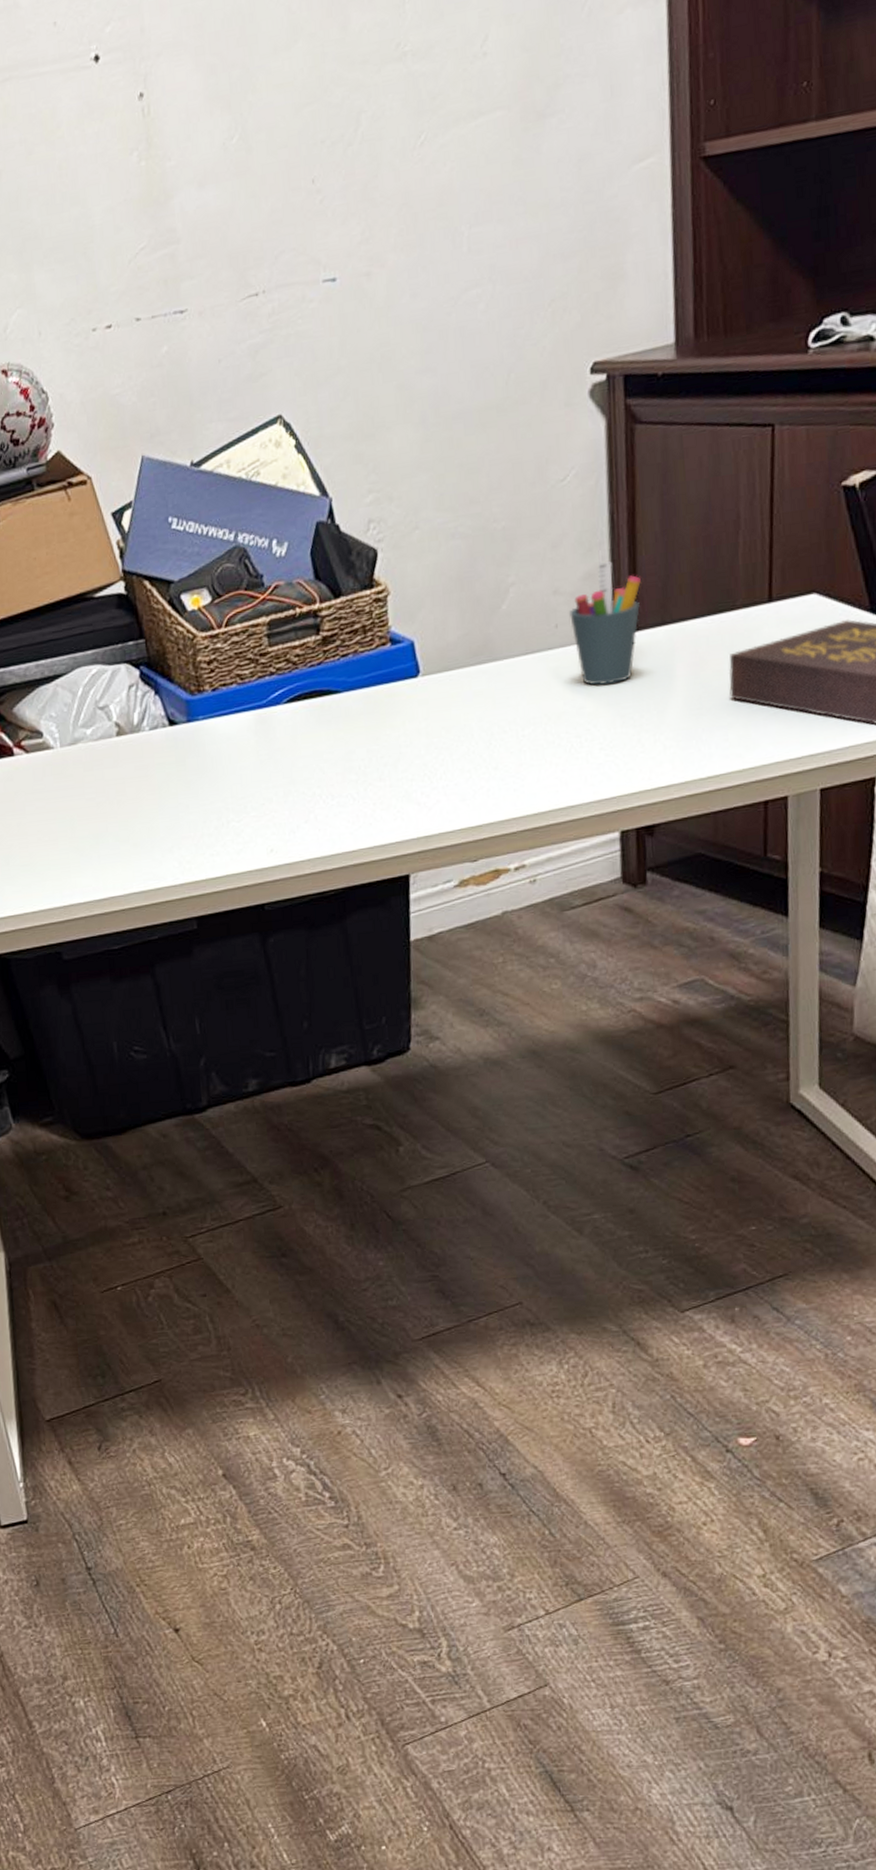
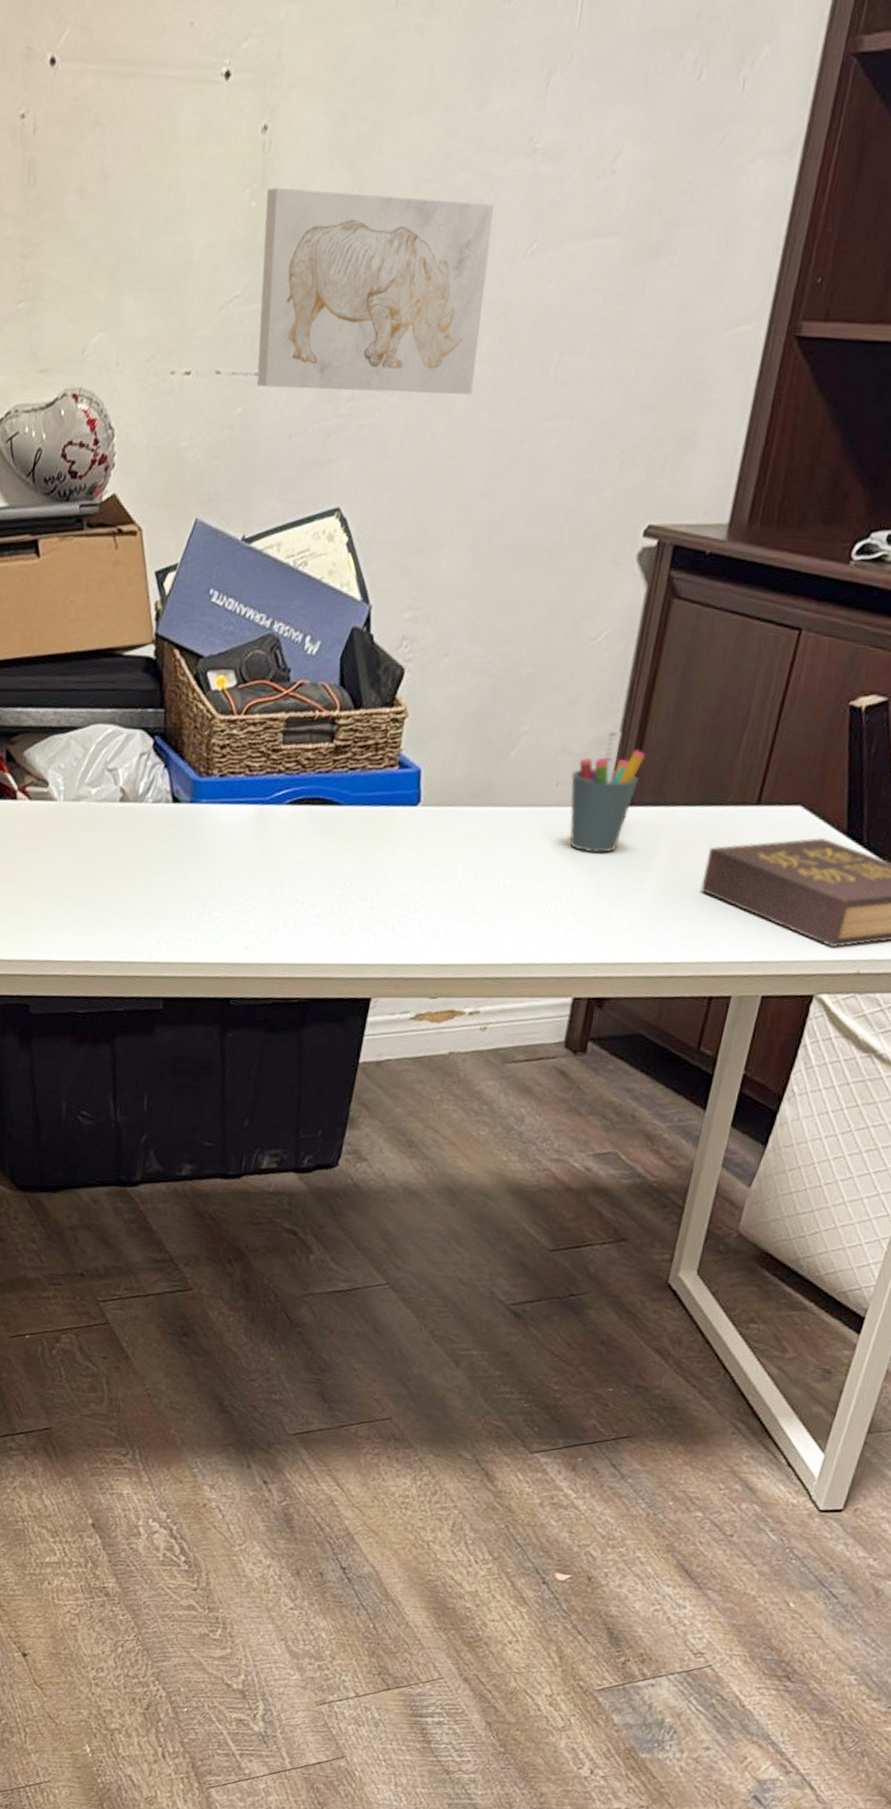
wall art: none [153,110,390,323] -> present [256,187,495,395]

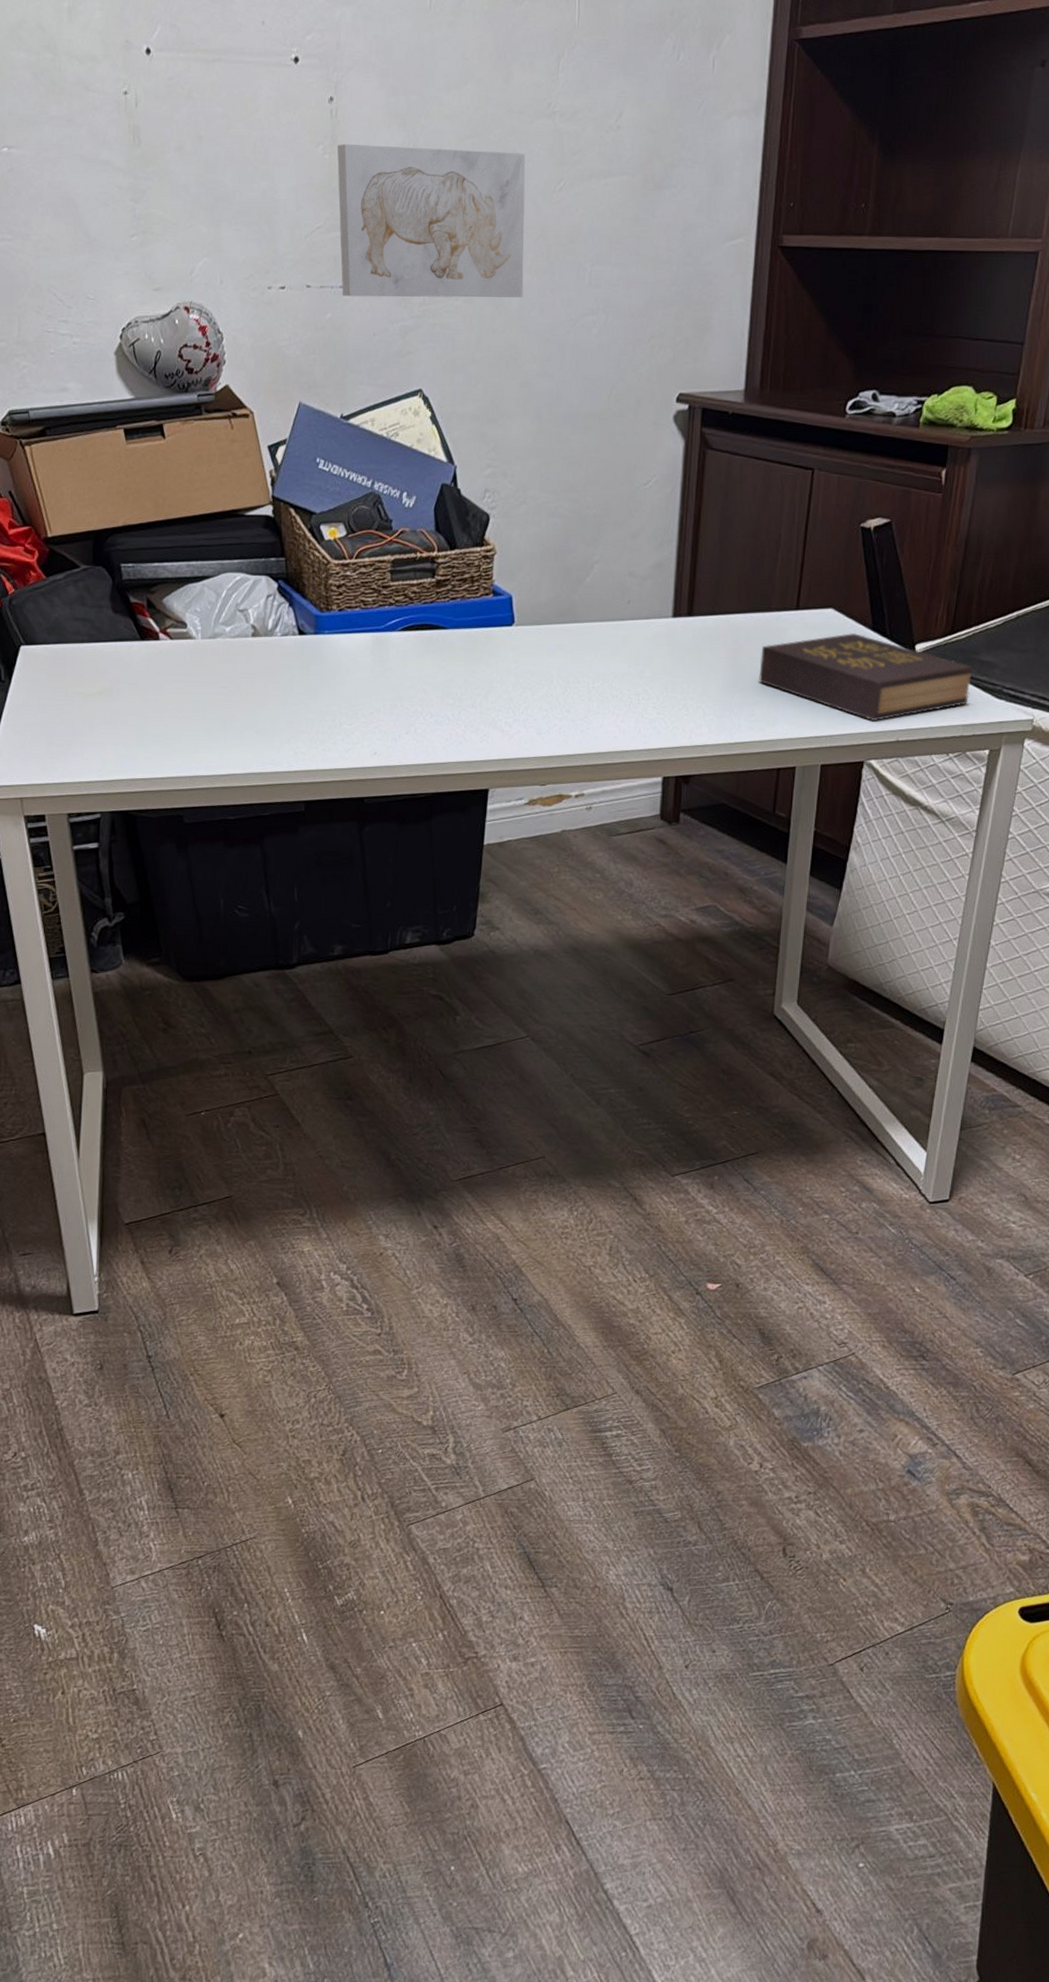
pen holder: present [570,729,645,854] -> none [639,555,699,657]

